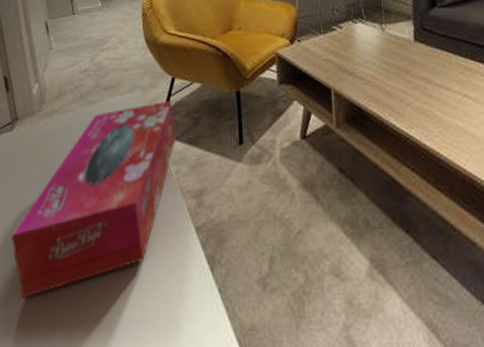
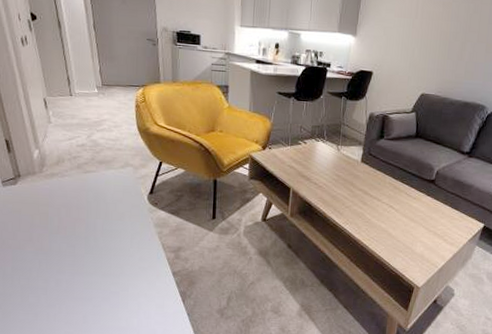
tissue box: present [11,101,175,298] -> none [18,179,160,306]

